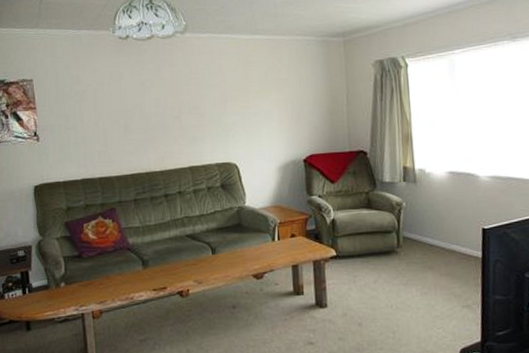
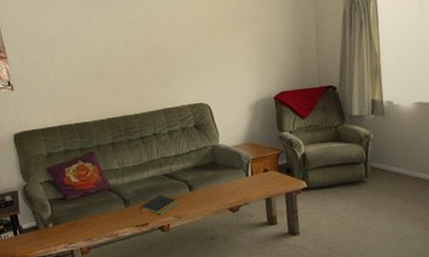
notepad: none [159,256,201,279] -> present [140,194,180,215]

